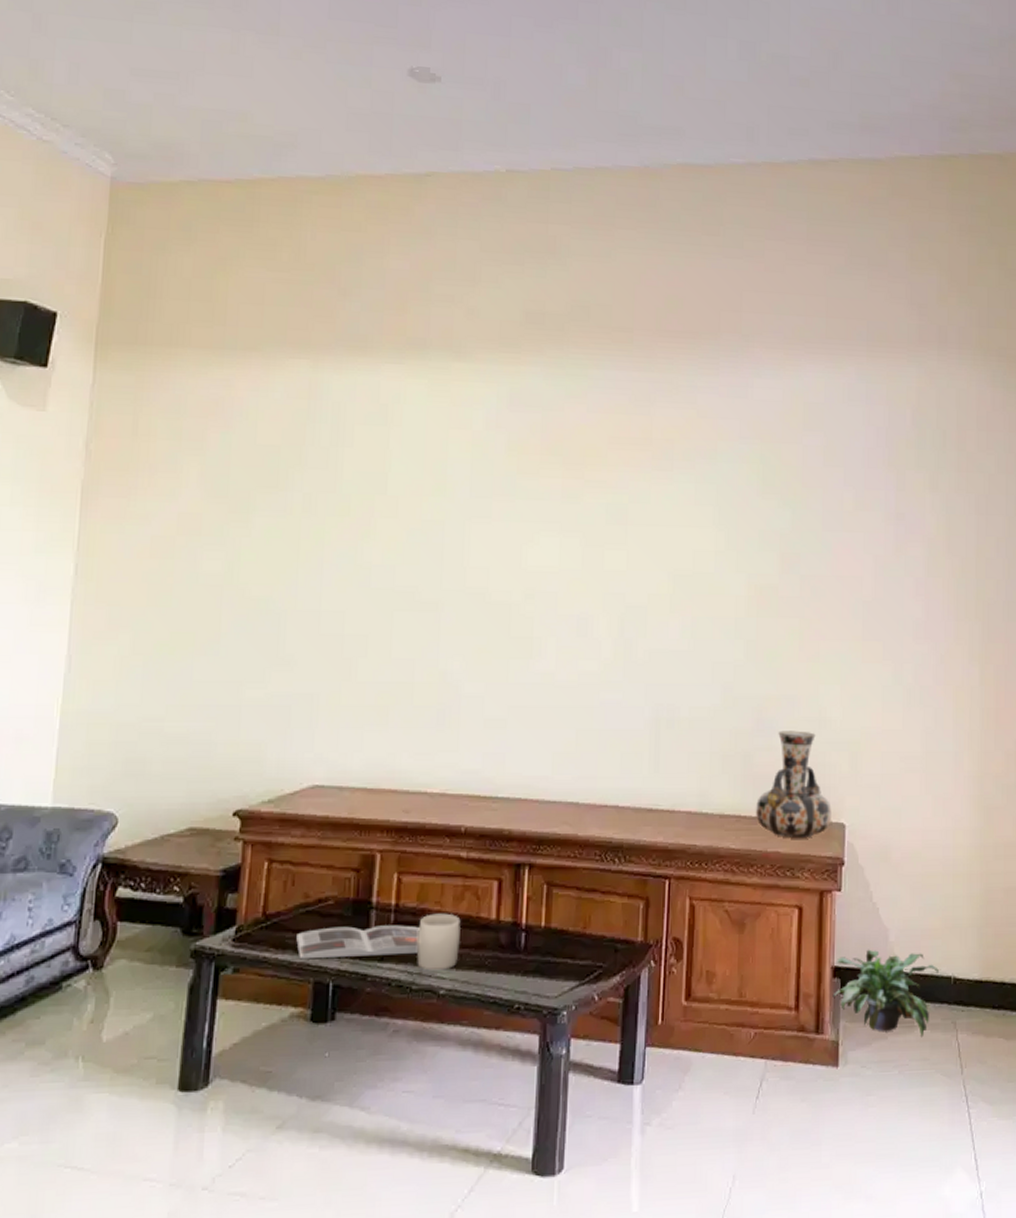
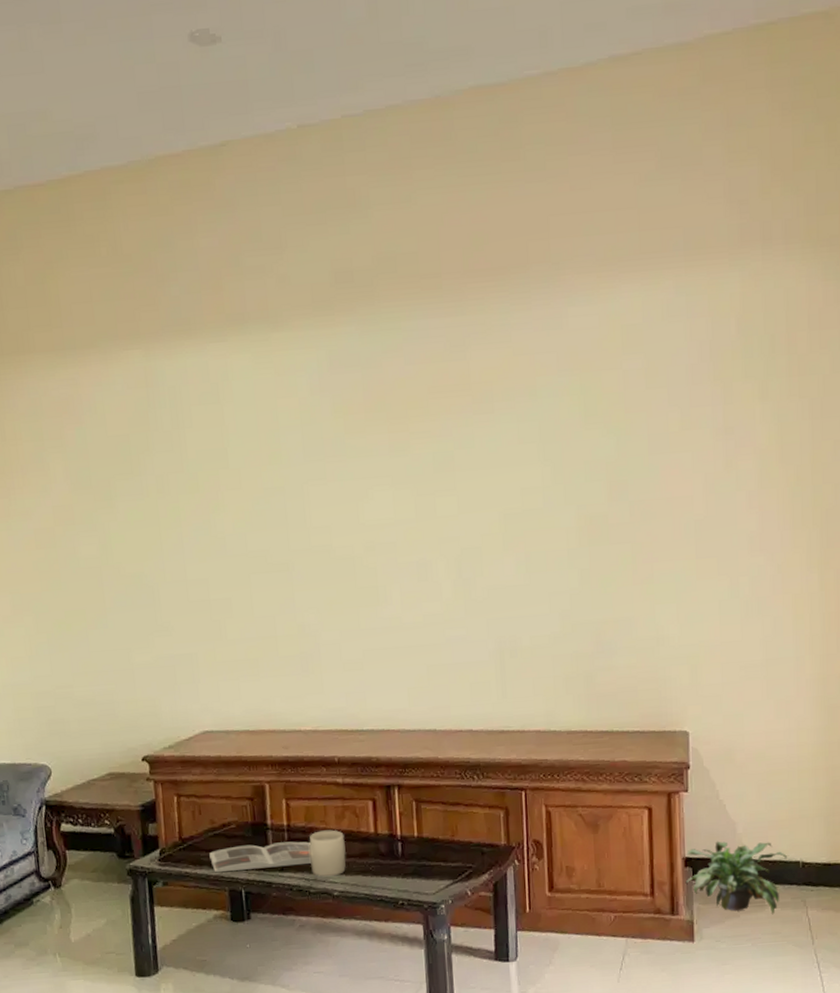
vase: present [755,731,832,839] -> none [600,649,675,748]

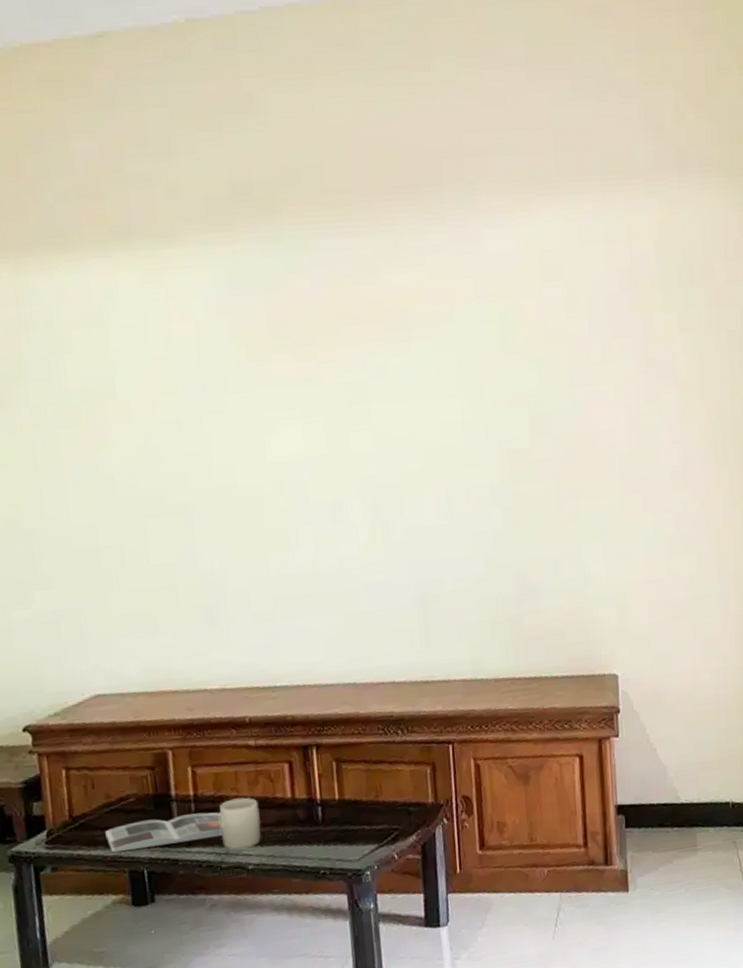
potted plant: present [686,841,787,915] -> none [619,784,717,859]

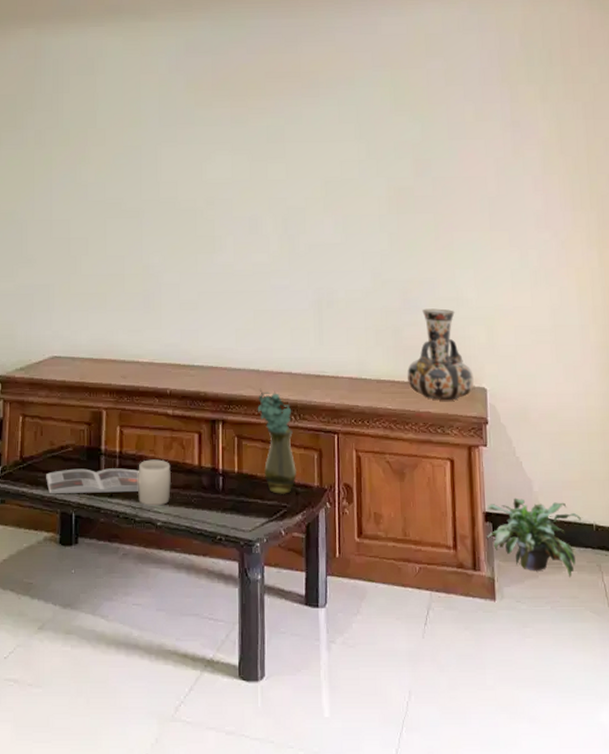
vase: none [356,703,409,817] -> present [257,388,297,495]
vase: none [528,591,604,693] -> present [406,308,474,401]
potted plant: none [619,784,717,859] -> present [487,497,581,578]

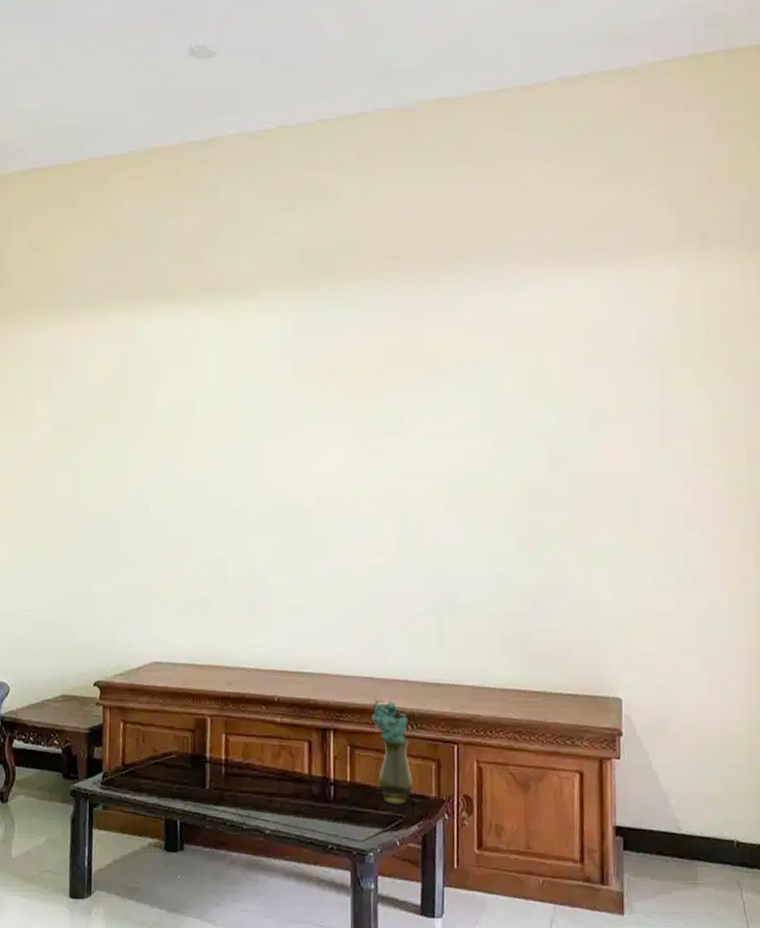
magazine: present [46,468,139,494] -> none [149,776,247,801]
mug: present [138,459,172,506] -> none [245,768,281,814]
vase: present [406,308,474,401] -> none [534,614,608,711]
potted plant: present [487,497,581,578] -> none [617,812,721,894]

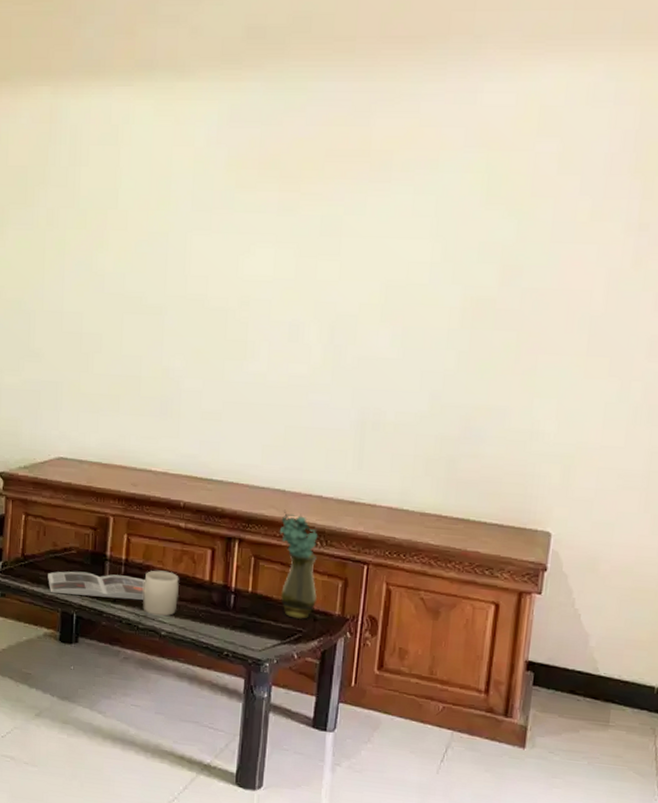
magazine: none [149,776,247,801] -> present [48,571,145,600]
mug: none [245,768,281,814] -> present [143,570,180,616]

